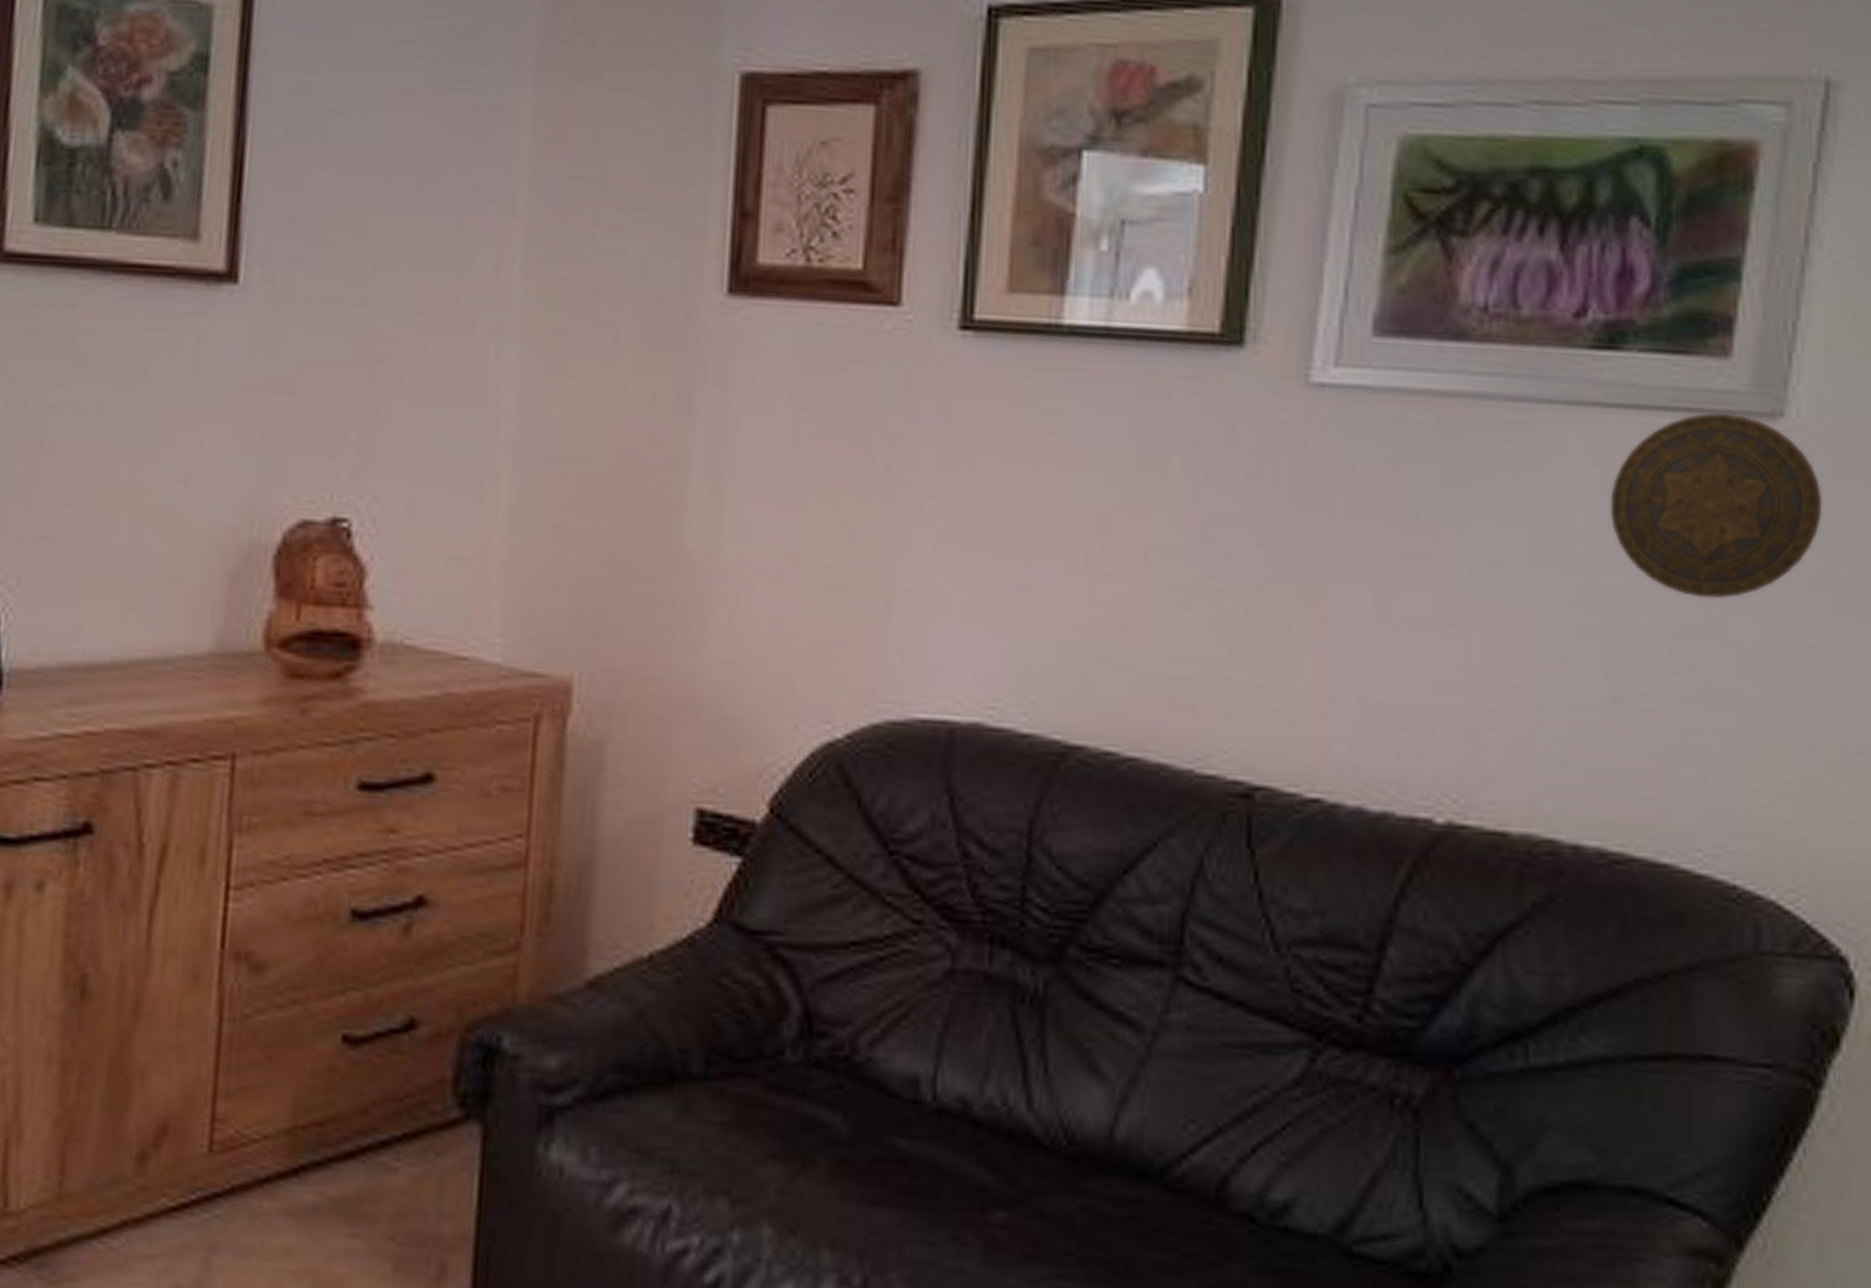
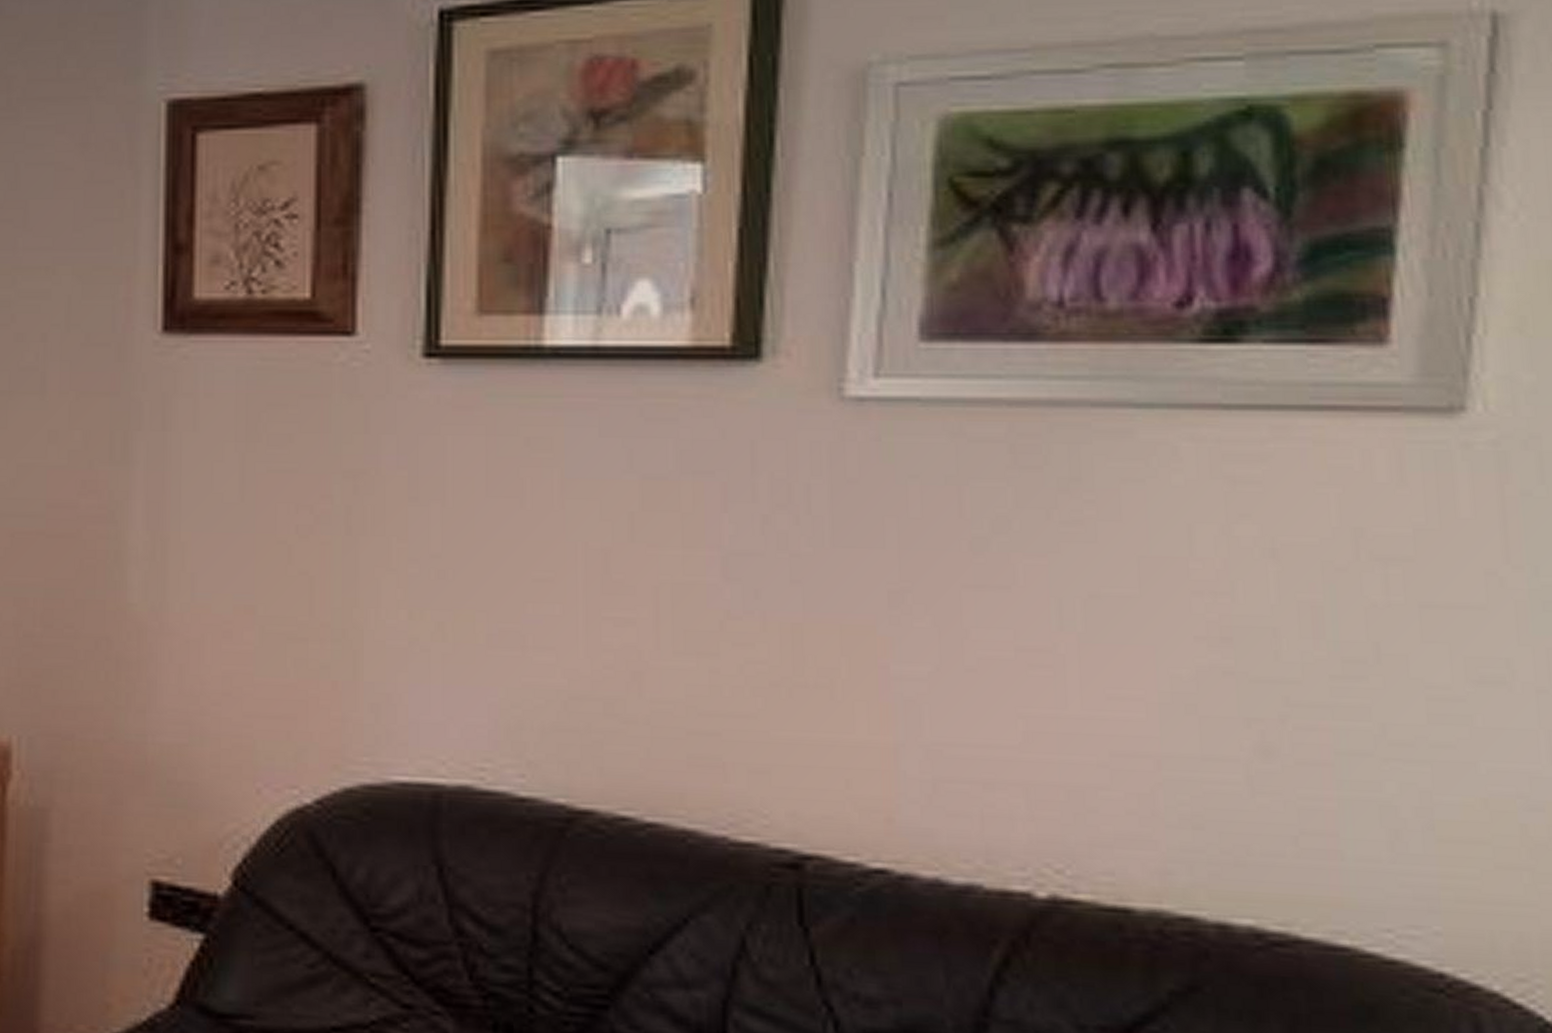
decorative plate: present [1609,412,1823,600] -> none [1237,409,1529,631]

